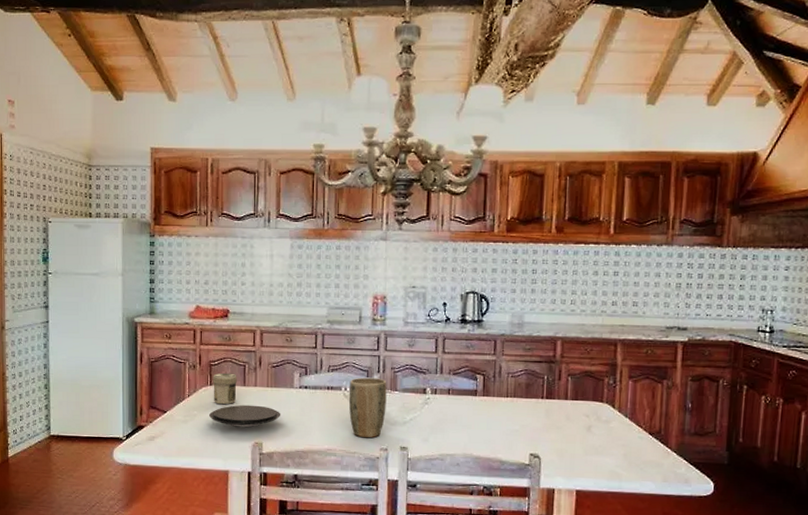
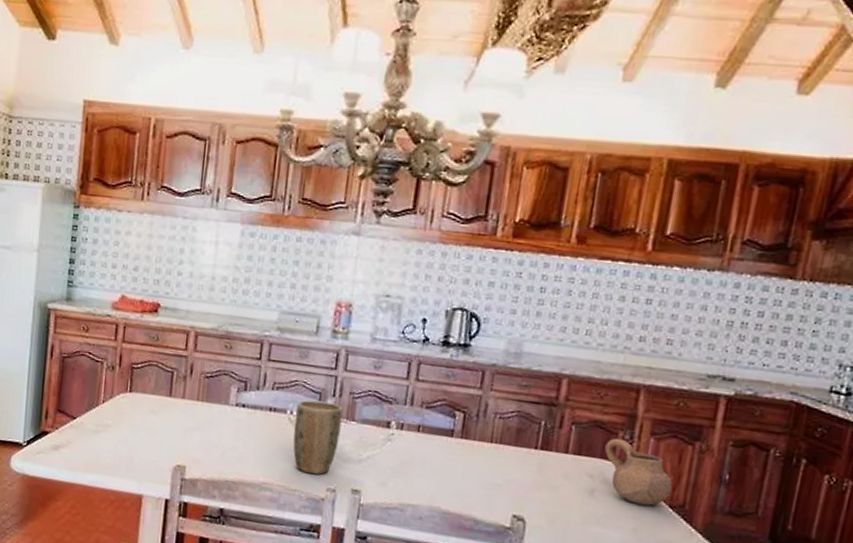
plate: present [209,404,281,428] -> none [125,418,211,447]
jar: present [213,373,237,405] -> none [132,378,162,417]
pitcher: none [595,383,649,435] -> present [604,438,672,506]

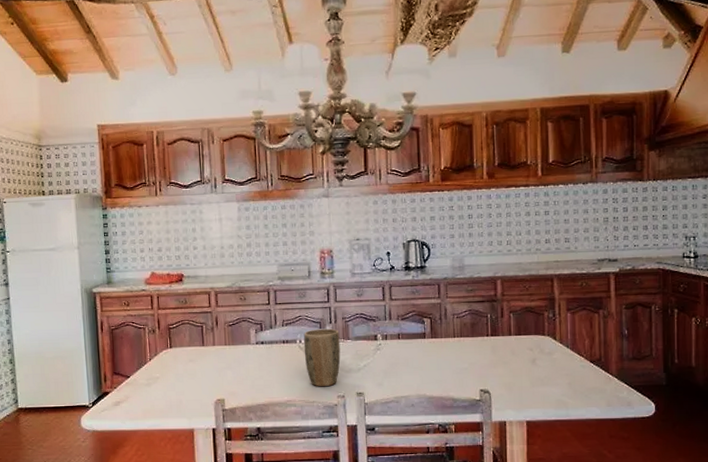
pitcher: present [604,438,672,506] -> none [537,317,589,364]

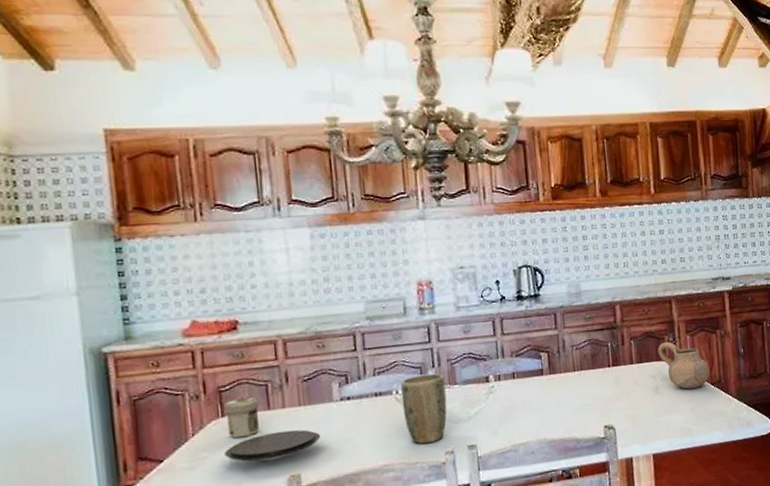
plate: none [171,363,241,386] -> present [225,429,321,462]
jar: none [172,334,196,366] -> present [225,396,259,439]
pitcher: none [537,317,589,364] -> present [658,341,710,389]

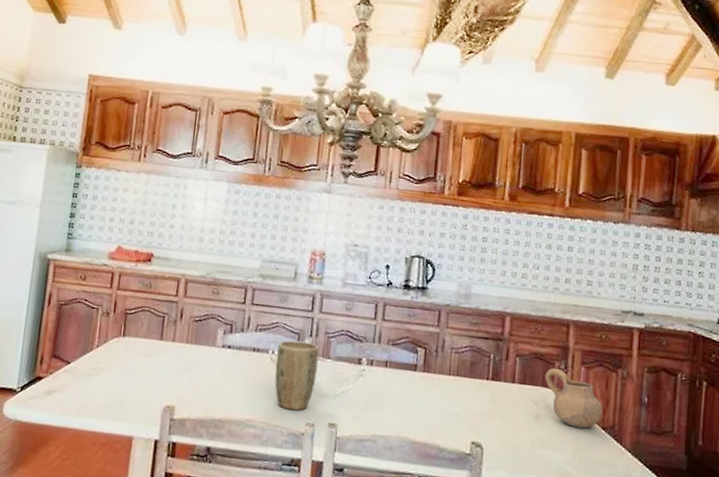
jar: present [225,396,259,439] -> none [125,323,154,360]
plate: present [225,429,321,462] -> none [118,361,199,388]

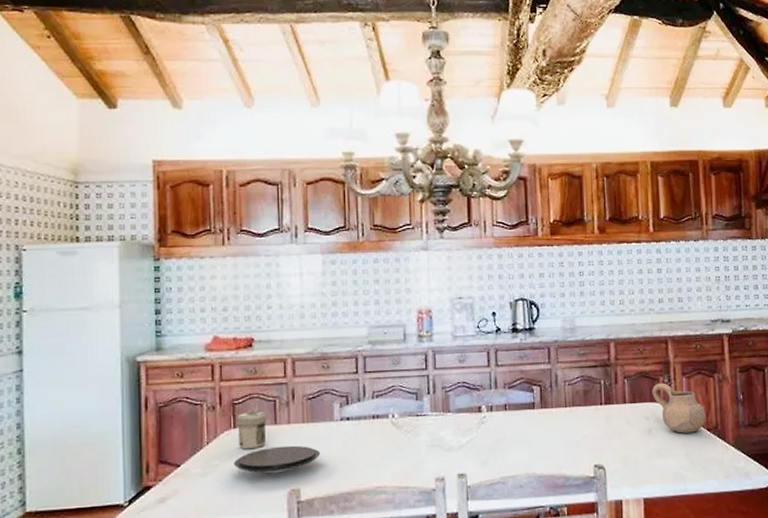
plate: none [118,361,199,388] -> present [234,445,321,474]
jar: none [125,323,154,360] -> present [237,411,266,450]
plant pot: present [274,340,319,411] -> none [397,400,440,469]

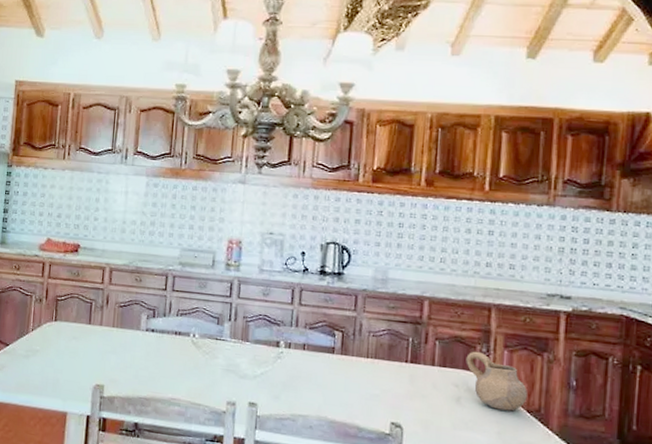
plate: present [234,445,321,474] -> none [51,343,126,368]
jar: present [237,411,266,450] -> none [57,308,83,343]

